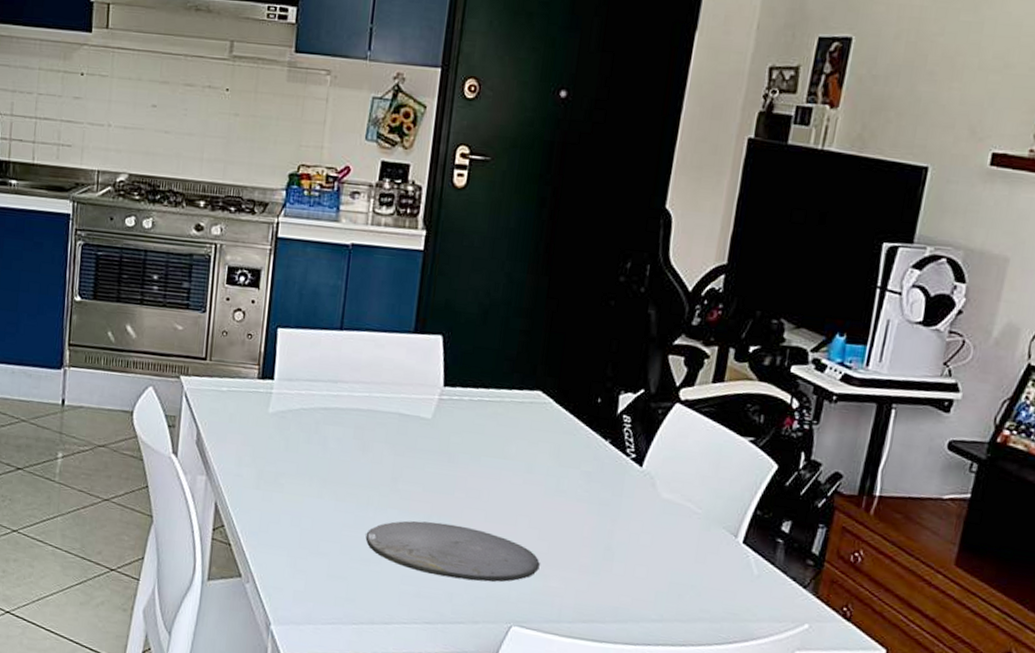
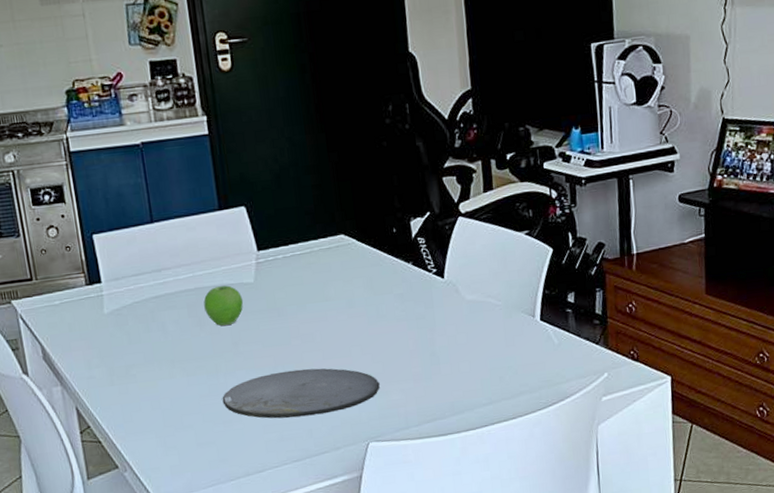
fruit: none [372,413,415,458] -> present [203,285,244,326]

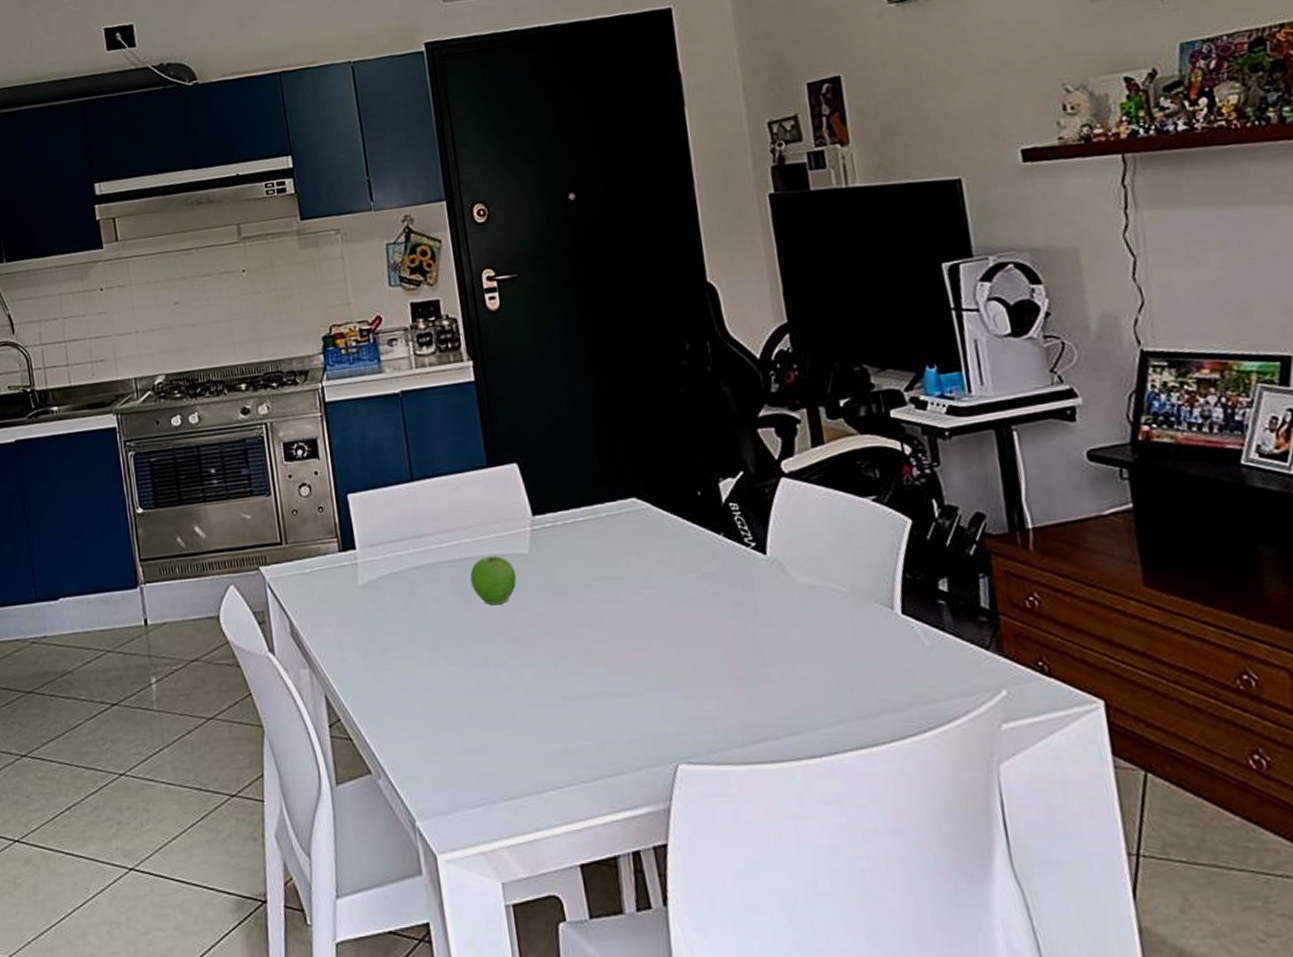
plate: present [222,368,380,419] -> none [492,663,690,725]

